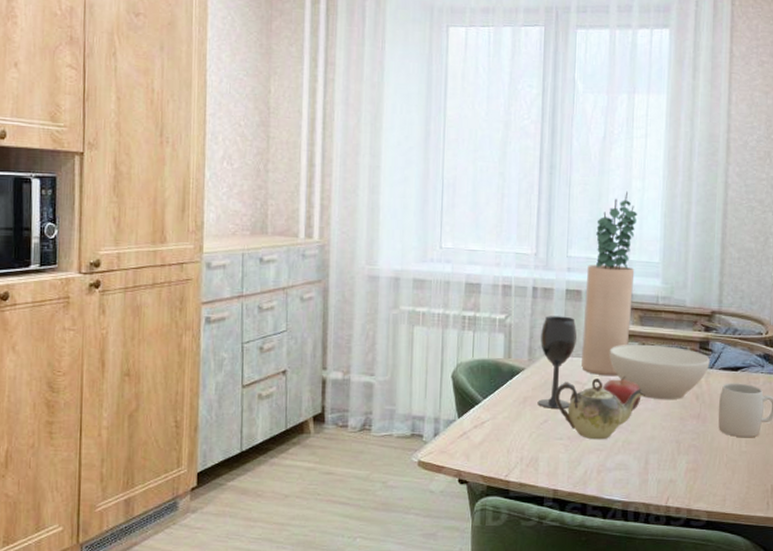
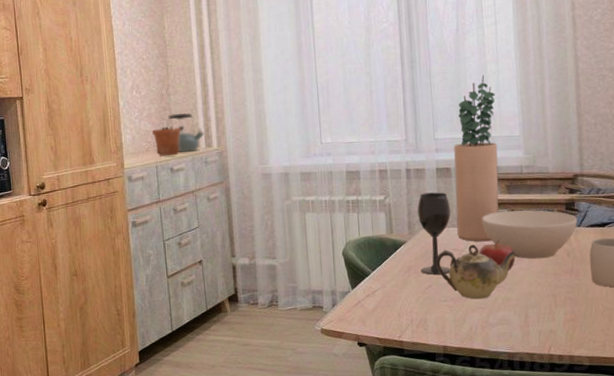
planter: none [241,208,278,243] -> present [151,126,182,156]
kettle: none [261,194,306,243] -> present [166,112,206,153]

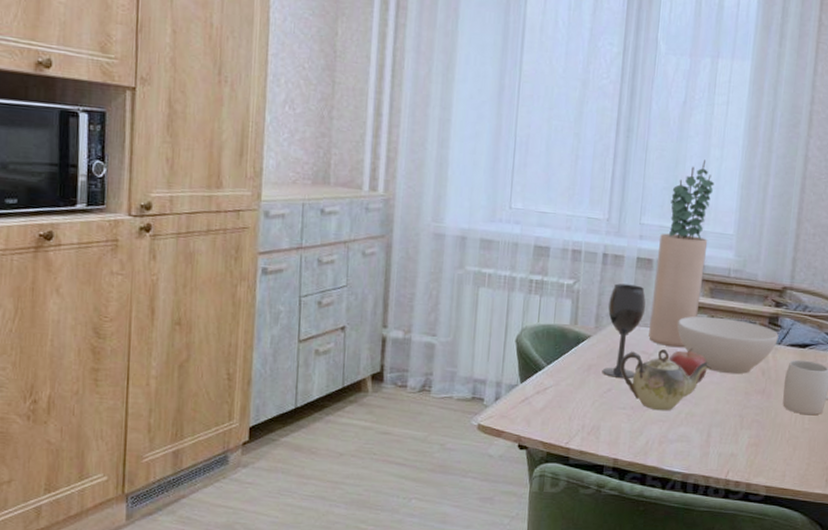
planter: present [151,126,182,156] -> none [302,157,342,194]
kettle: present [166,112,206,153] -> none [323,142,371,195]

